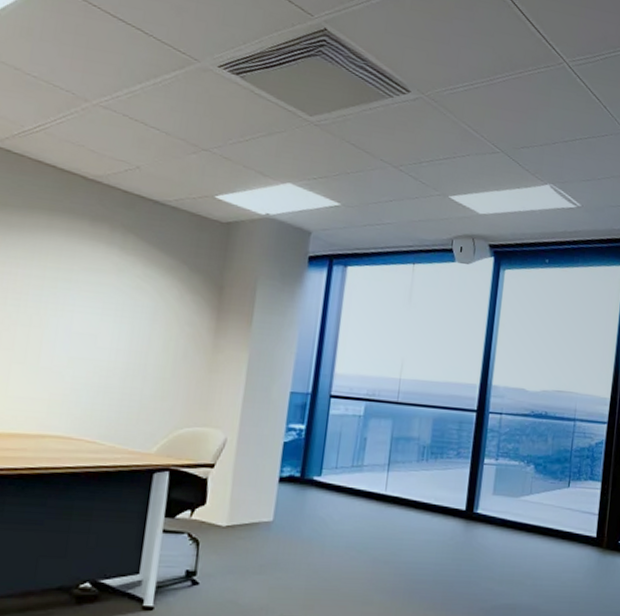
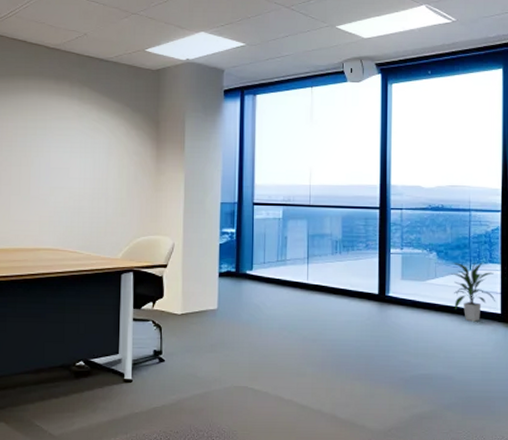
indoor plant: none [547,478,593,546] -> present [451,262,496,322]

